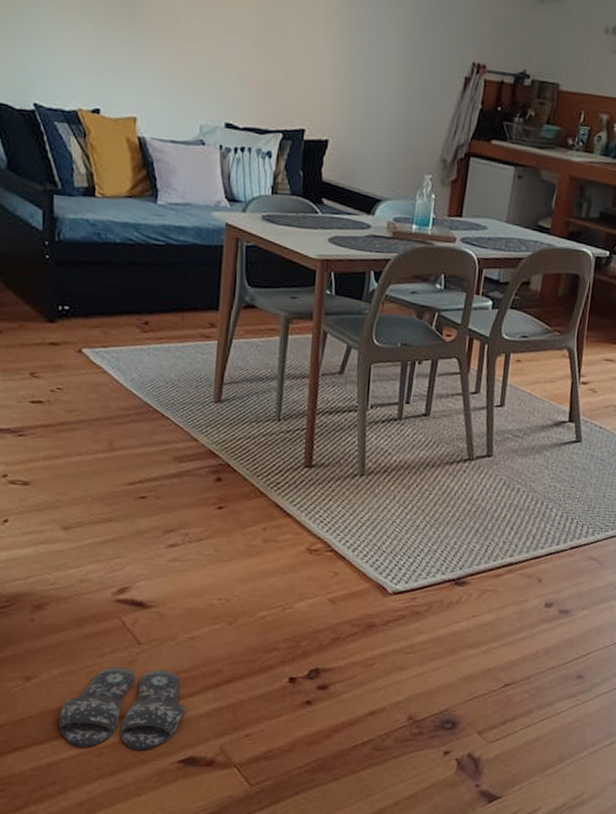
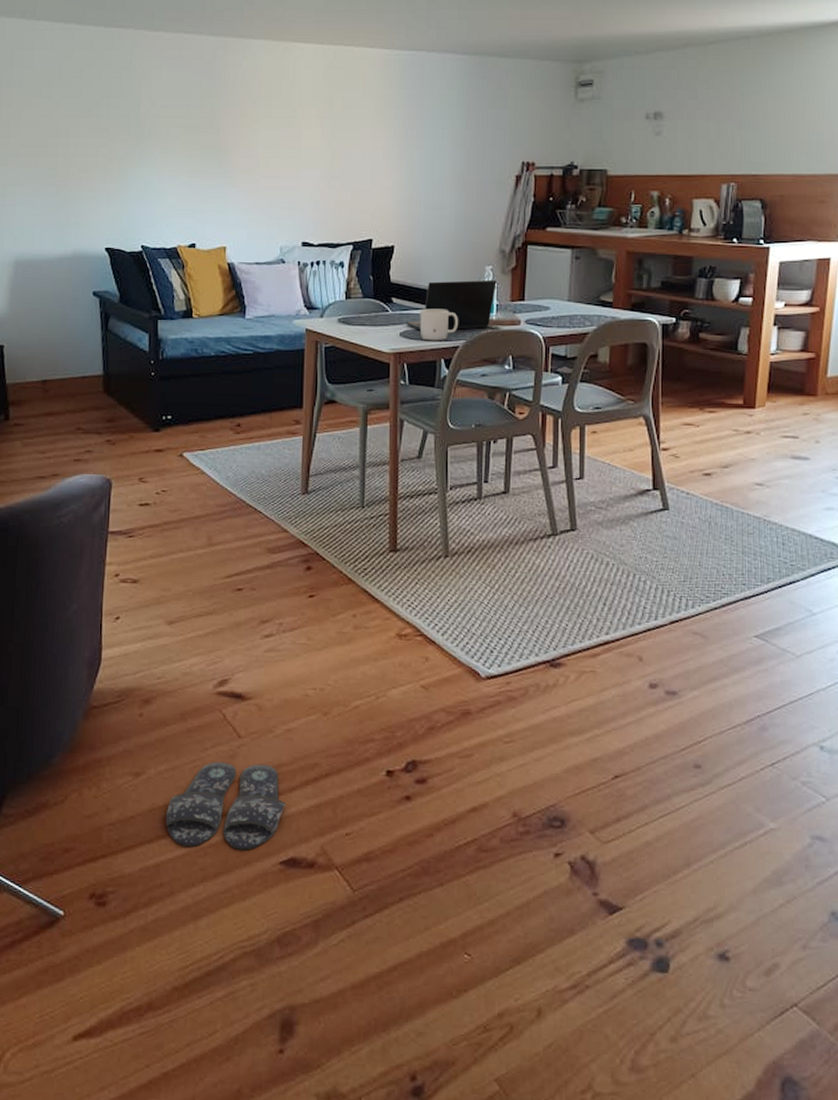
laptop: none [336,185,435,243] -> present [406,279,497,331]
mug: none [350,214,393,252] -> present [419,308,459,341]

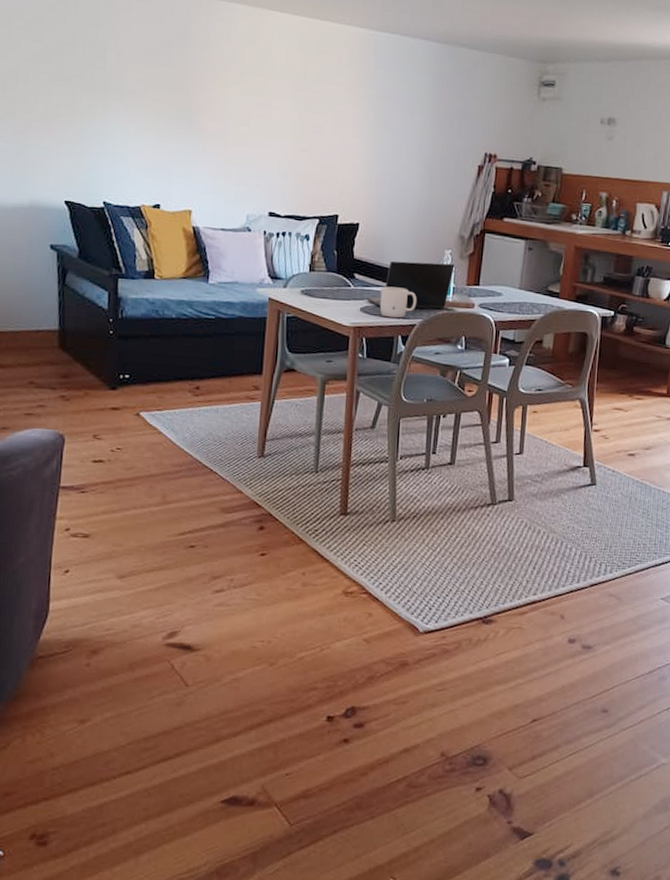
slippers: present [166,761,287,850] -> none [110,708,230,791]

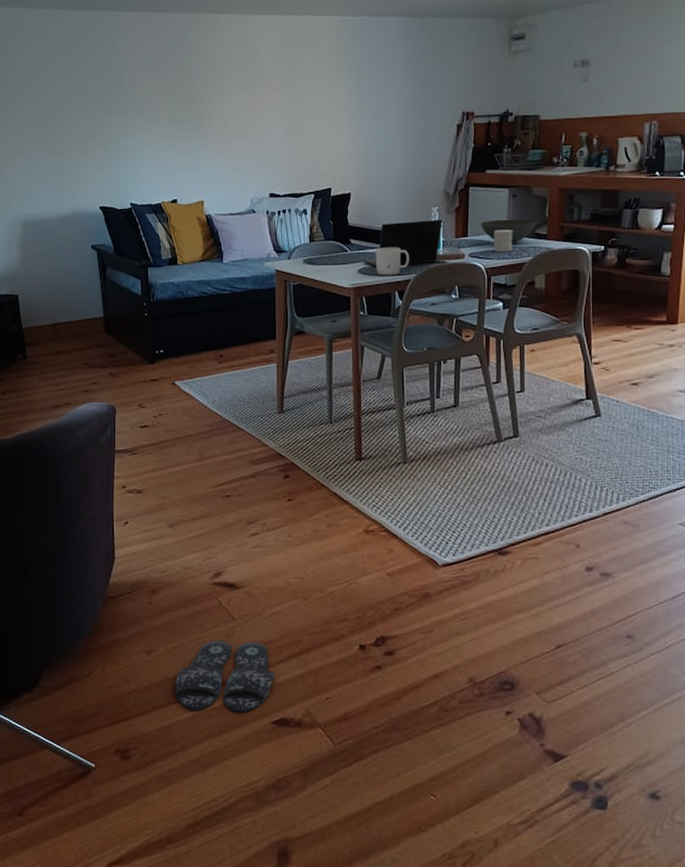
slippers: none [110,708,230,791] -> present [175,640,276,713]
bowl: none [493,271,551,299] -> present [480,219,537,244]
cup: none [505,282,526,307] -> present [494,229,513,252]

